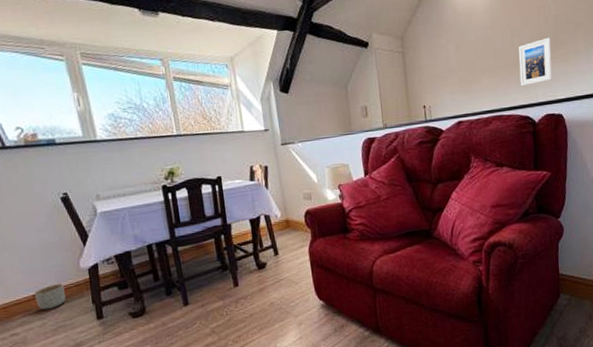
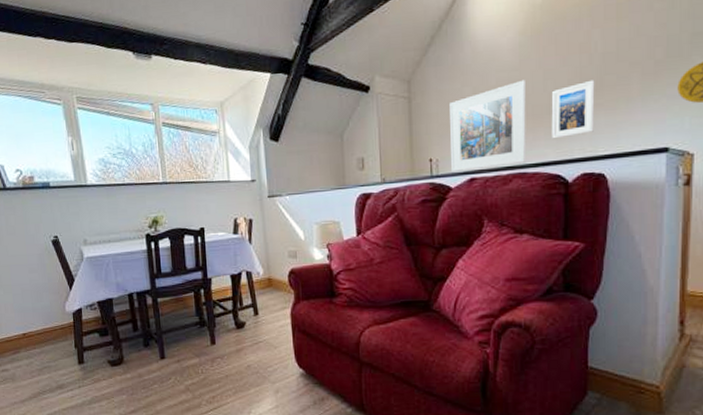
planter: present [34,283,66,310] -> none [24,325,52,350]
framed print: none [437,37,502,116] -> present [450,79,527,171]

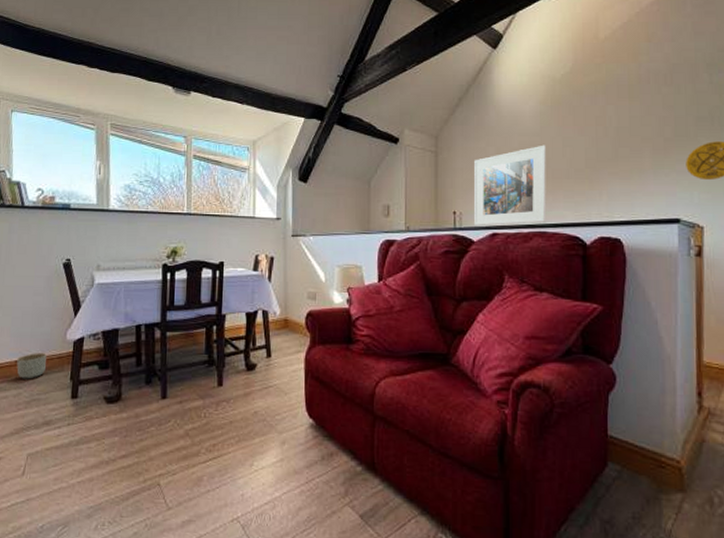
planter: none [24,325,52,350] -> present [17,353,47,379]
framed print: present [551,79,595,139] -> none [570,150,611,202]

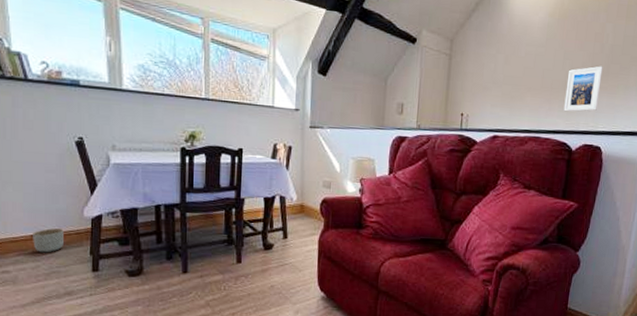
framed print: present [474,145,547,225] -> none [479,56,549,129]
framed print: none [570,150,611,202] -> present [563,66,603,112]

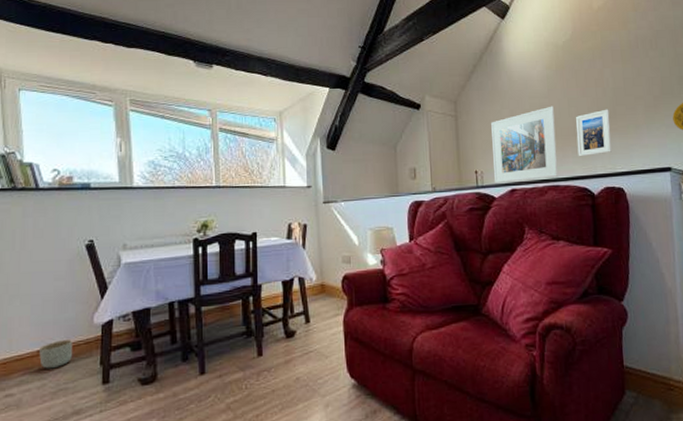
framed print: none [479,56,549,129] -> present [491,106,559,183]

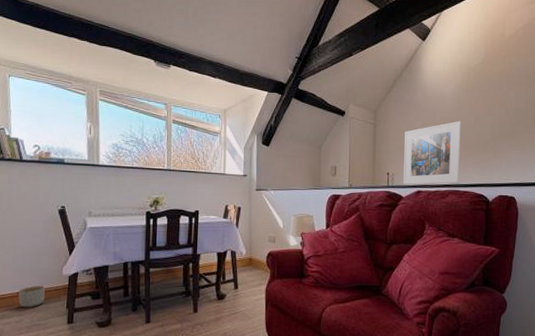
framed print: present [575,109,612,157] -> none [478,127,510,168]

